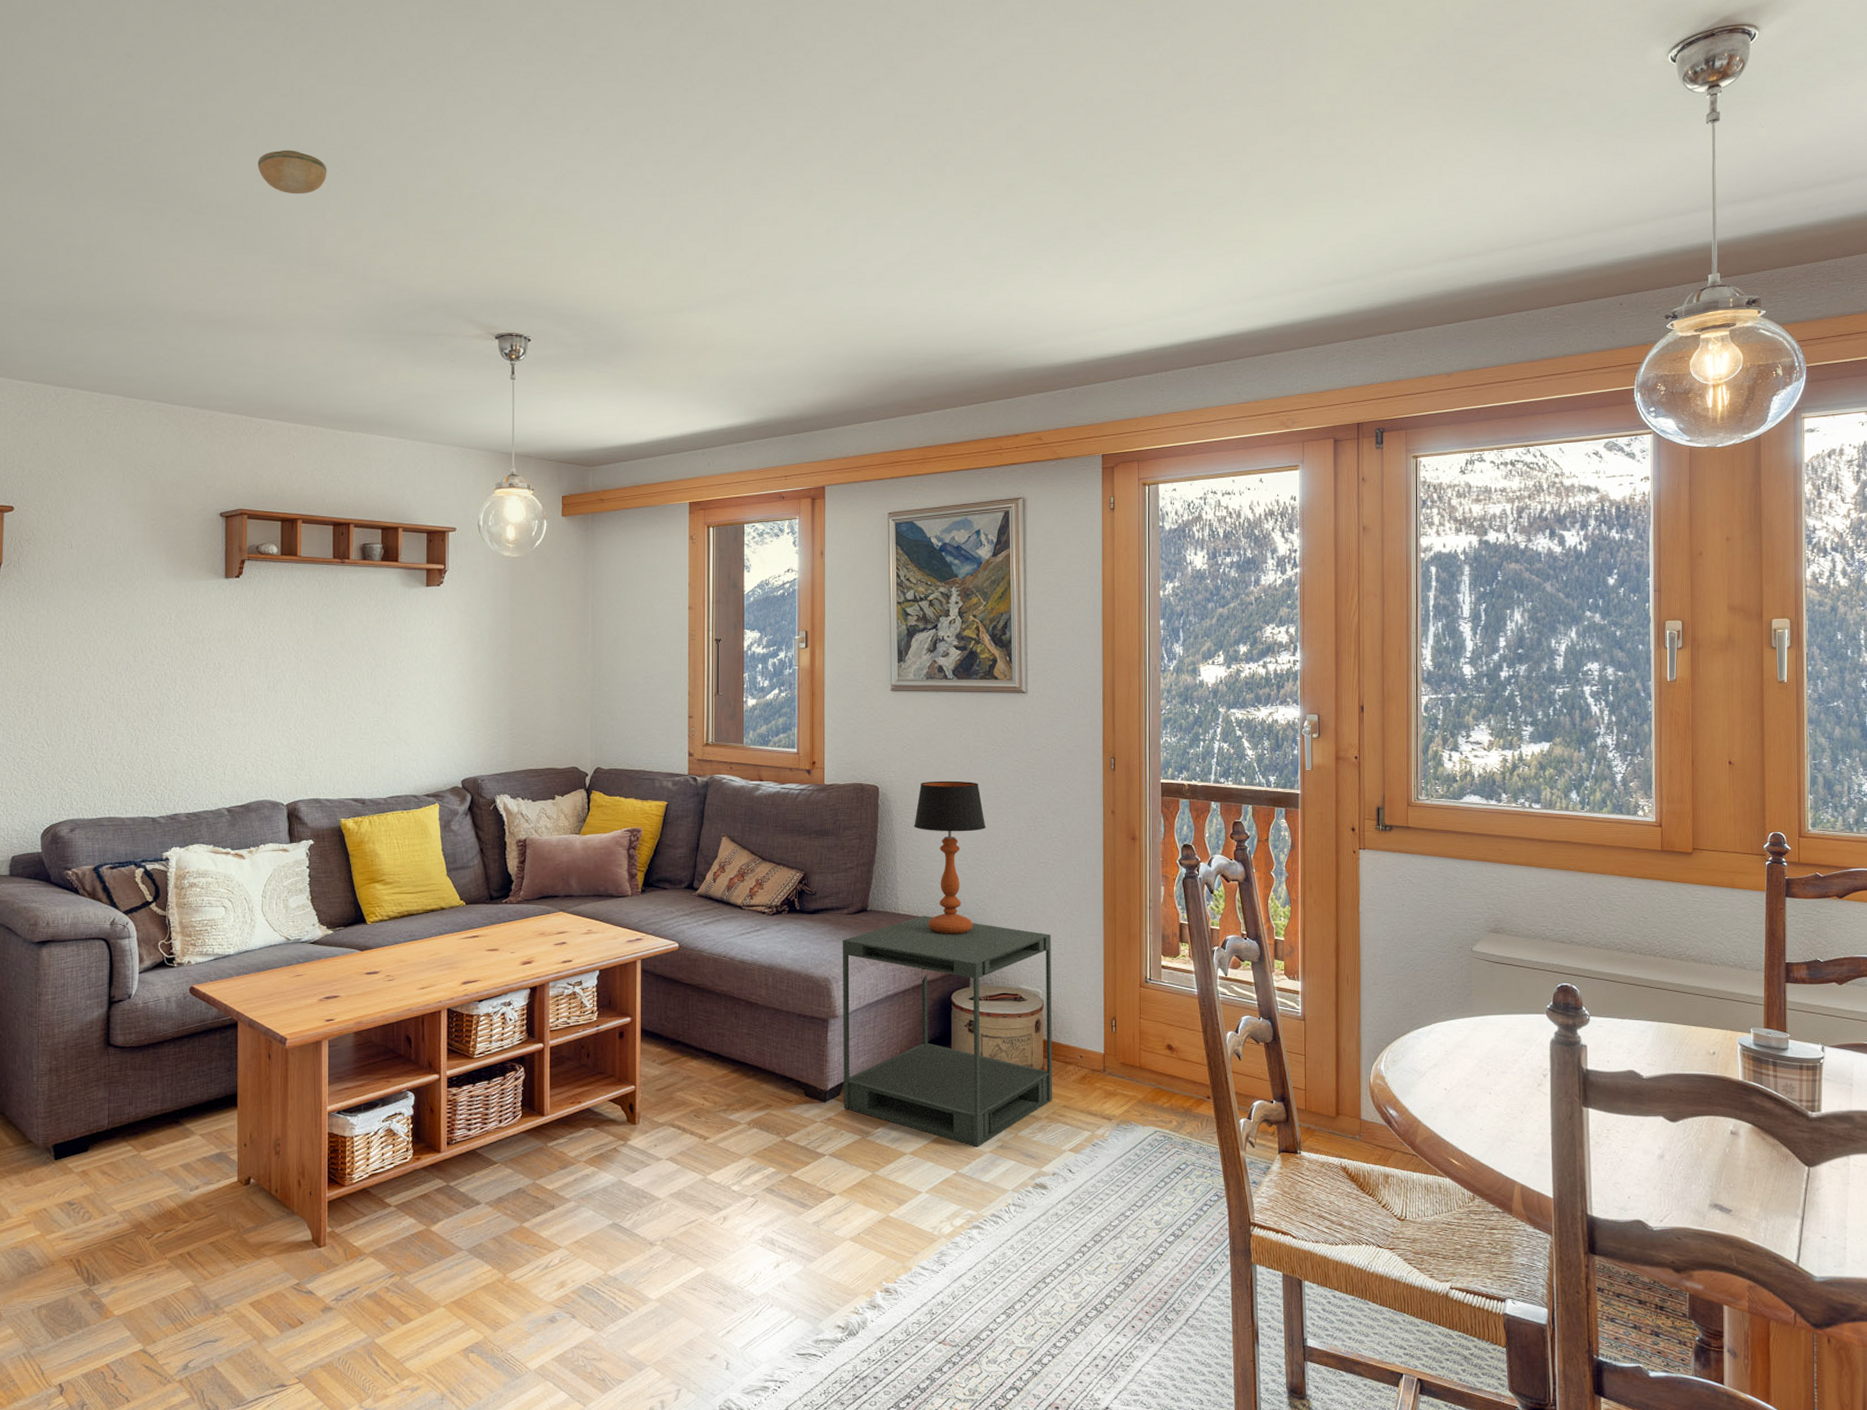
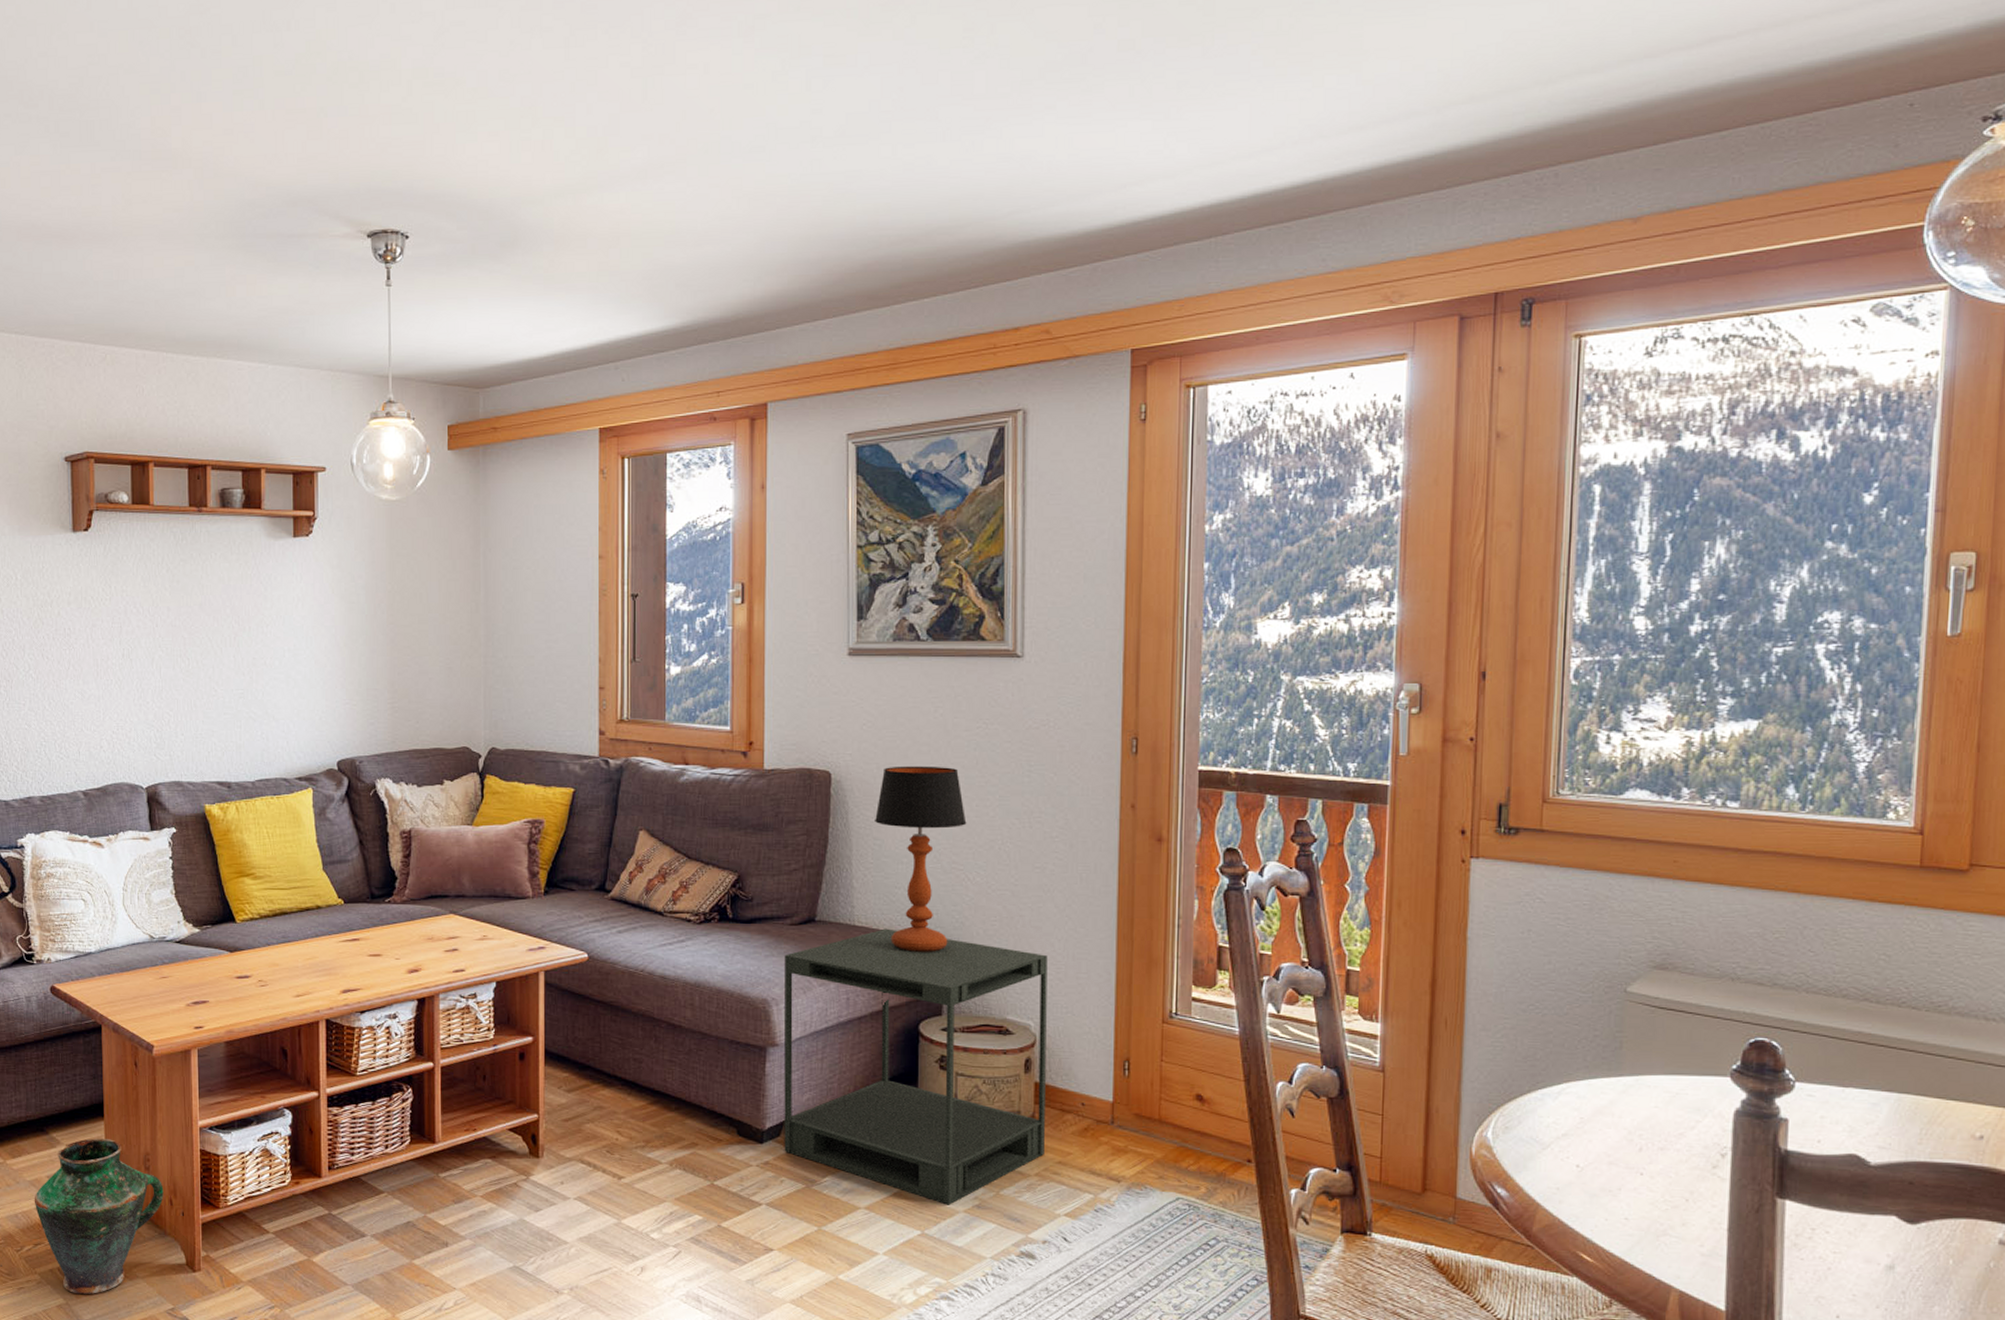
vase: none [166,1127,293,1276] -> present [34,1138,164,1295]
smoke detector: present [257,150,327,195] -> none [93,22,171,76]

